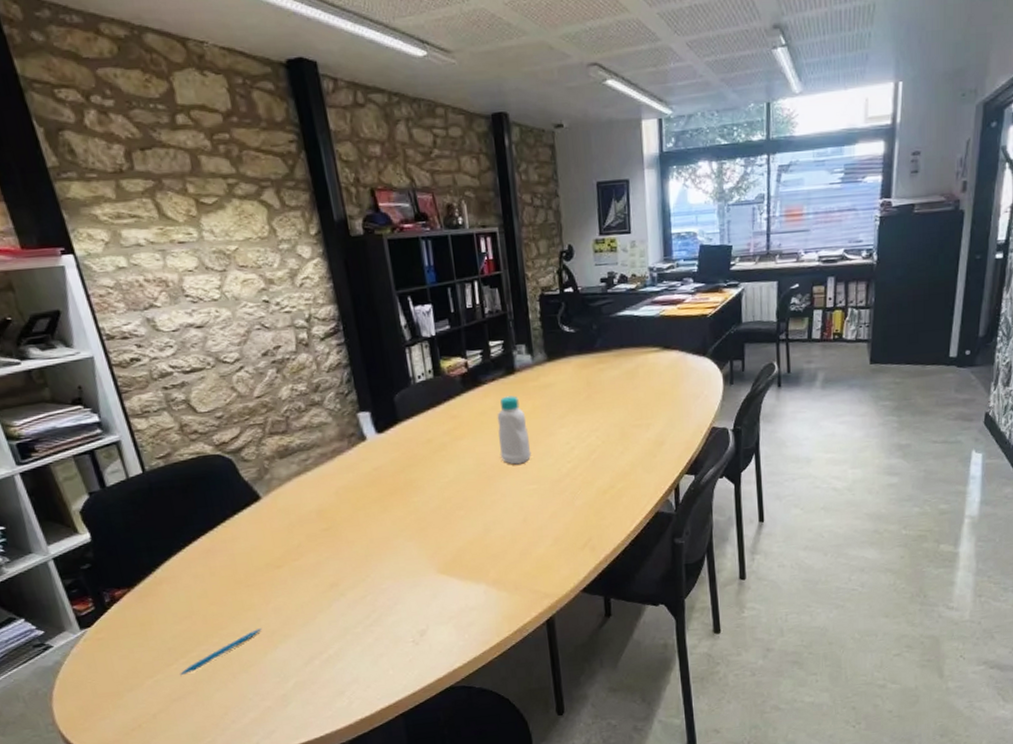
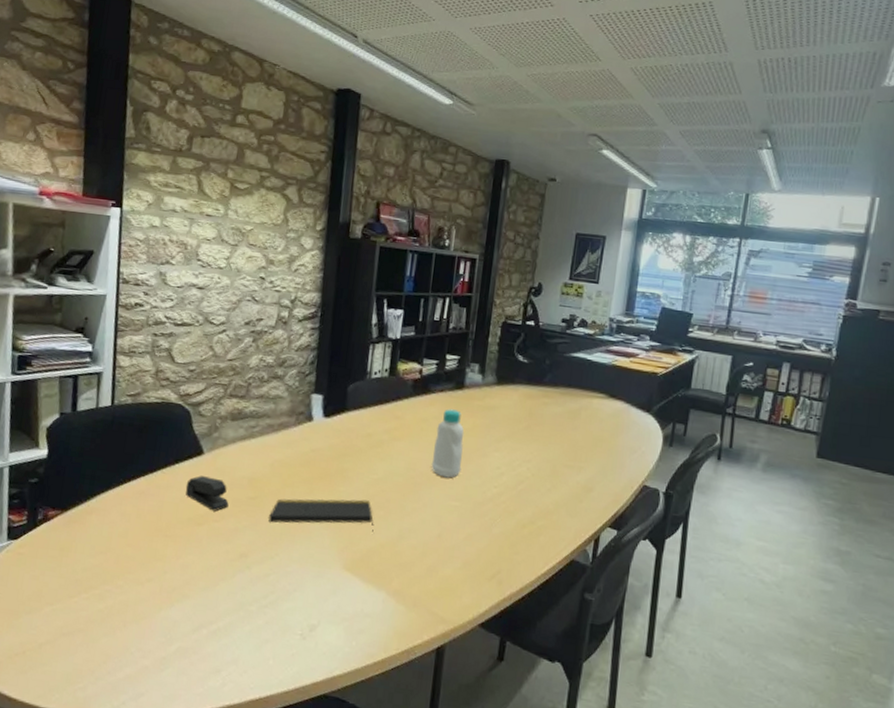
pen: present [180,628,263,676] -> none [77,581,166,611]
stapler: none [252,519,304,551] -> present [185,476,229,512]
notepad: none [348,504,458,549] -> present [268,498,374,533]

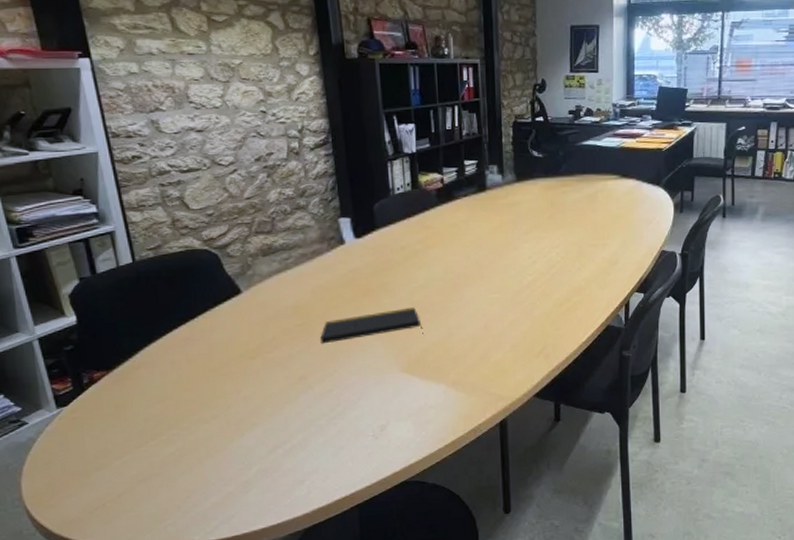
stapler: present [185,476,229,512] -> none [230,313,278,344]
bottle: present [431,409,464,478] -> none [467,211,496,274]

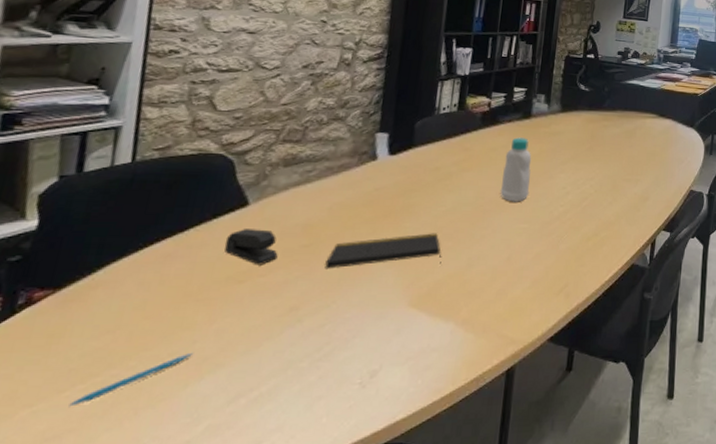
pen: none [148,416,232,458] -> present [68,353,194,407]
stapler: none [230,313,278,344] -> present [224,229,278,265]
bottle: none [467,211,496,274] -> present [500,137,532,202]

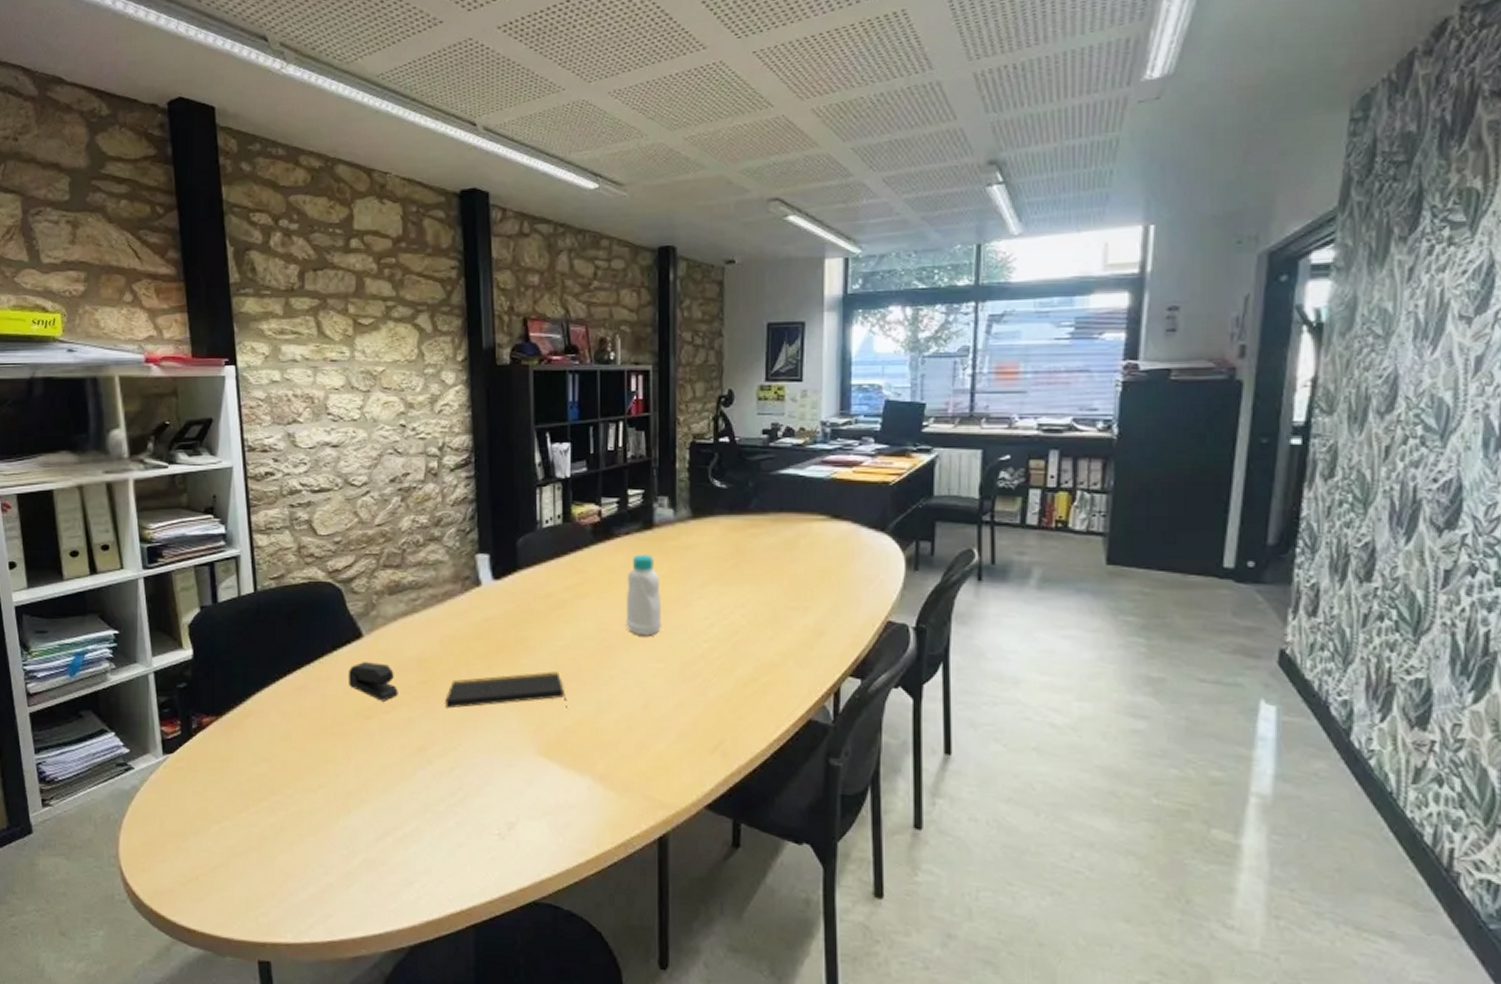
pen: present [68,353,194,407] -> none [248,787,340,827]

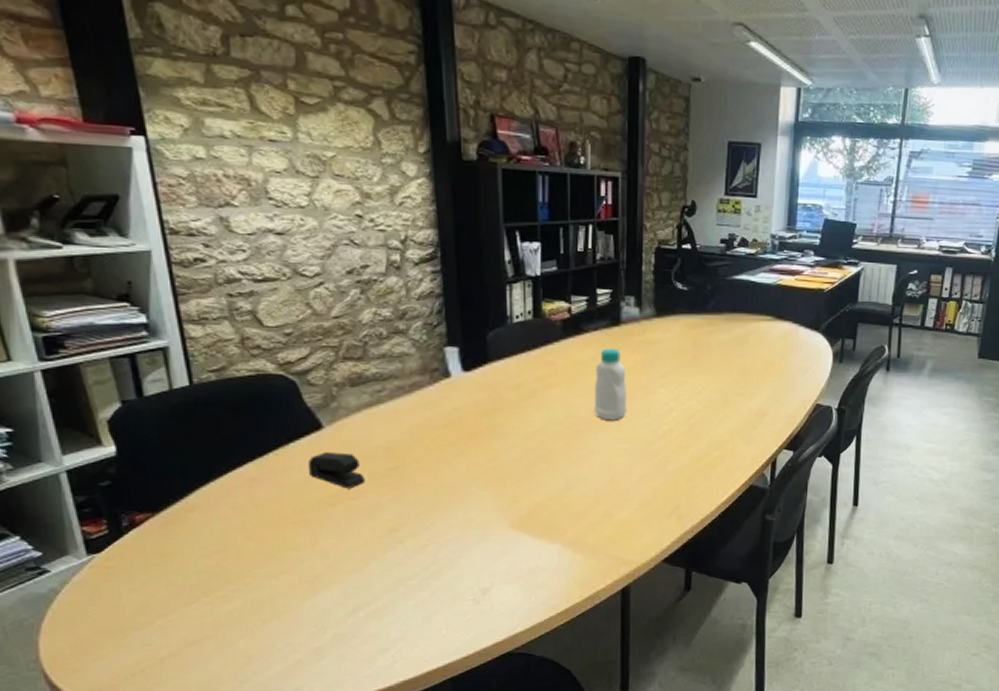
notepad: present [445,671,567,709] -> none [416,455,538,492]

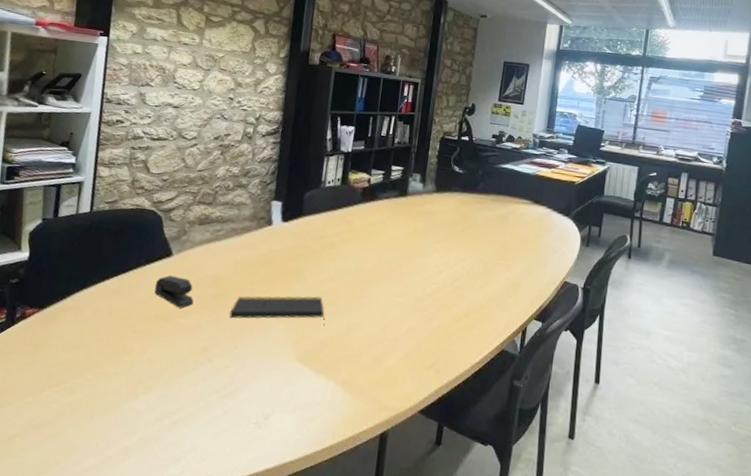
notepad: none [416,455,538,492] -> present [229,295,325,327]
bottle: present [593,348,627,421] -> none [377,214,407,276]

